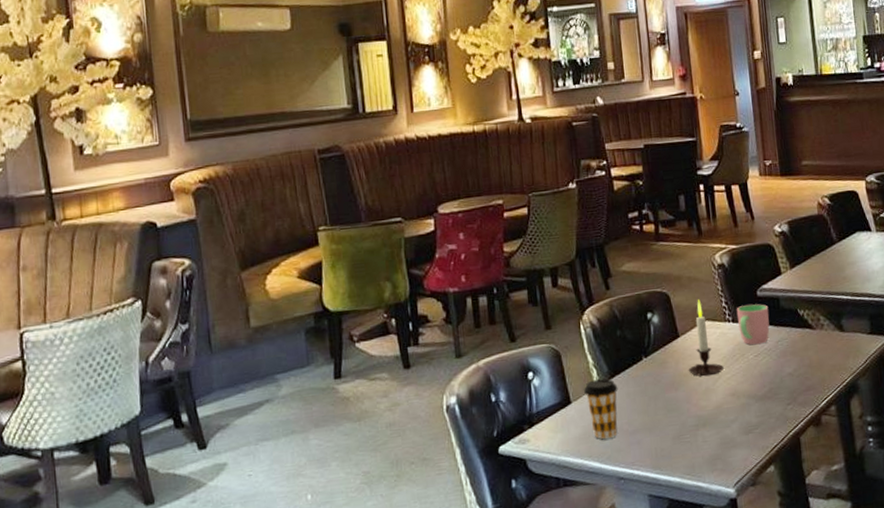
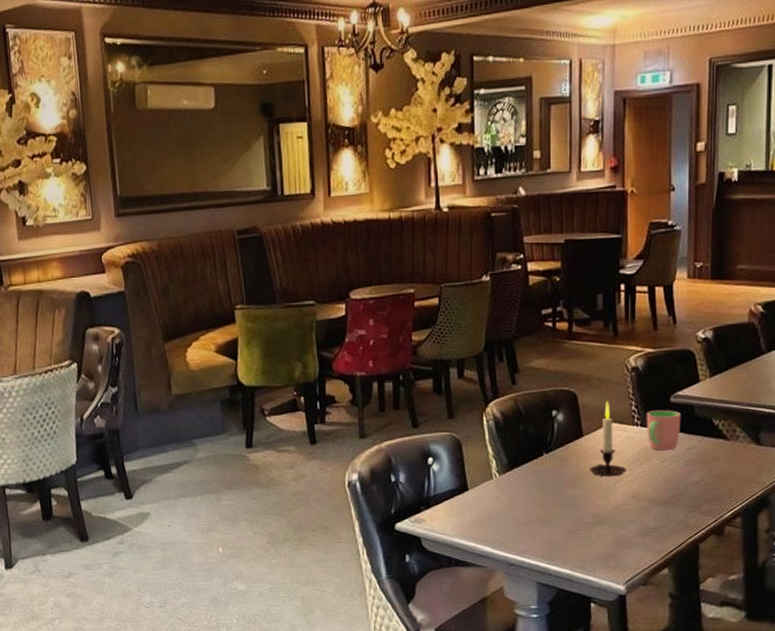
coffee cup: present [584,378,618,440] -> none [482,470,516,527]

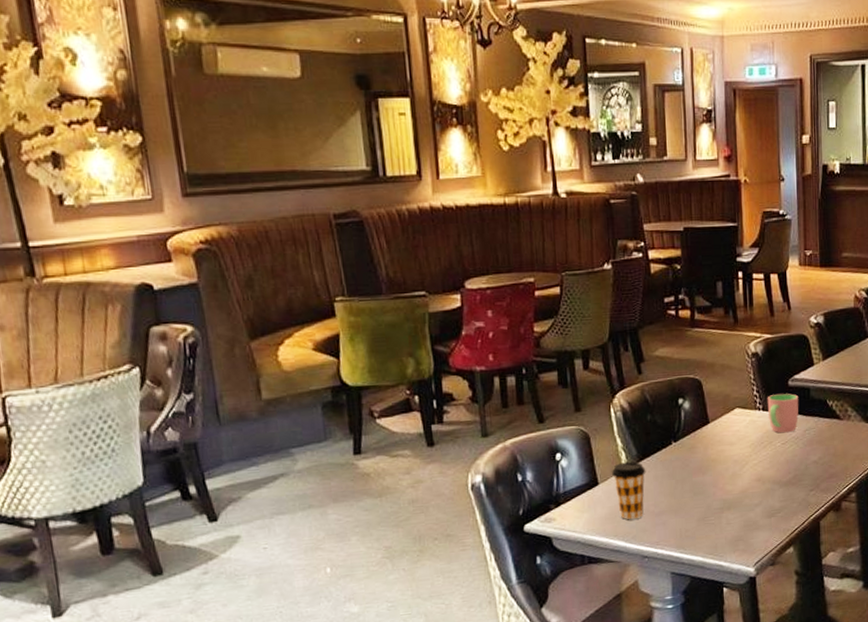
coffee cup: none [482,470,516,527] -> present [612,461,646,520]
candle: present [589,401,626,477] -> none [716,387,751,463]

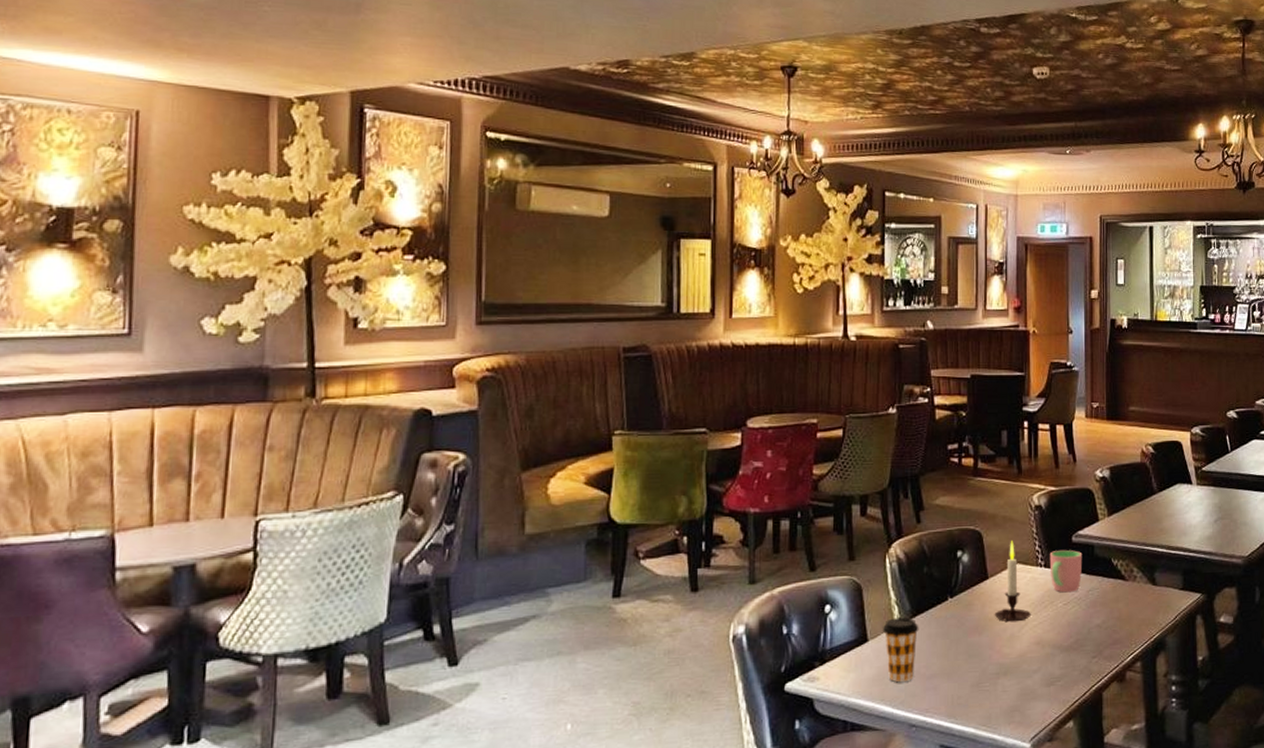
candle: none [716,387,751,463] -> present [994,541,1031,623]

